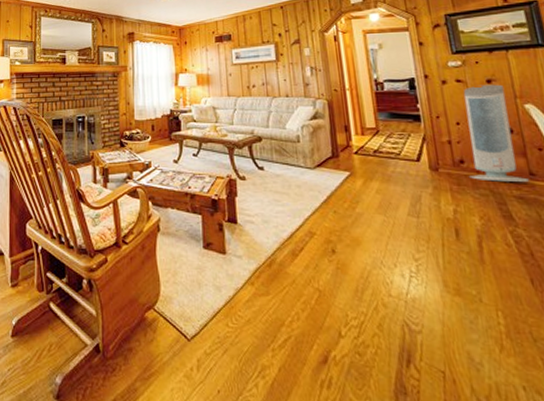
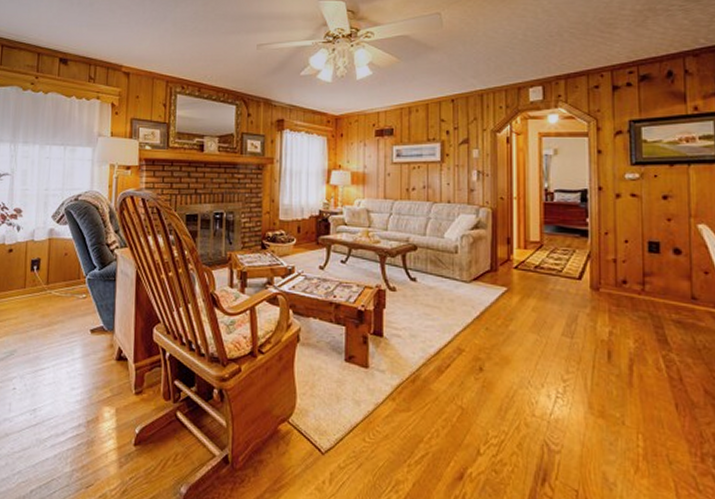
air purifier: present [463,84,529,183] -> none [630,201,690,307]

